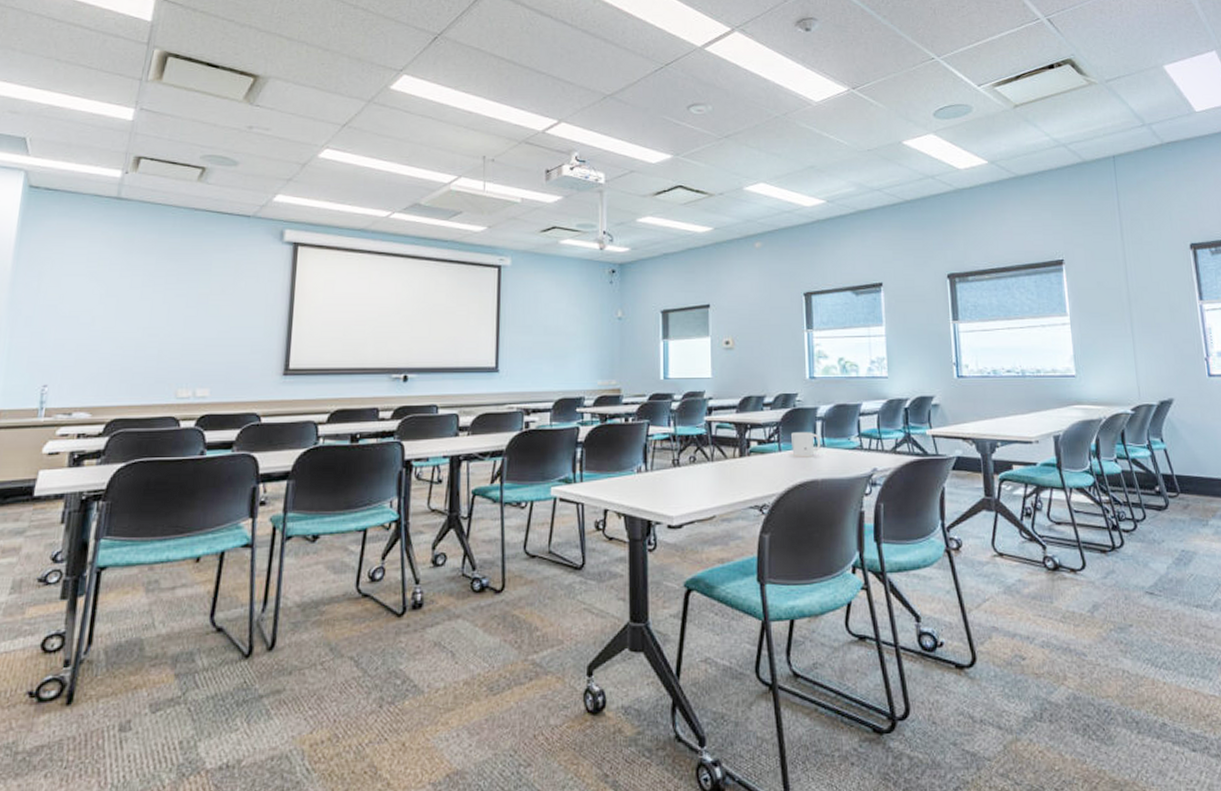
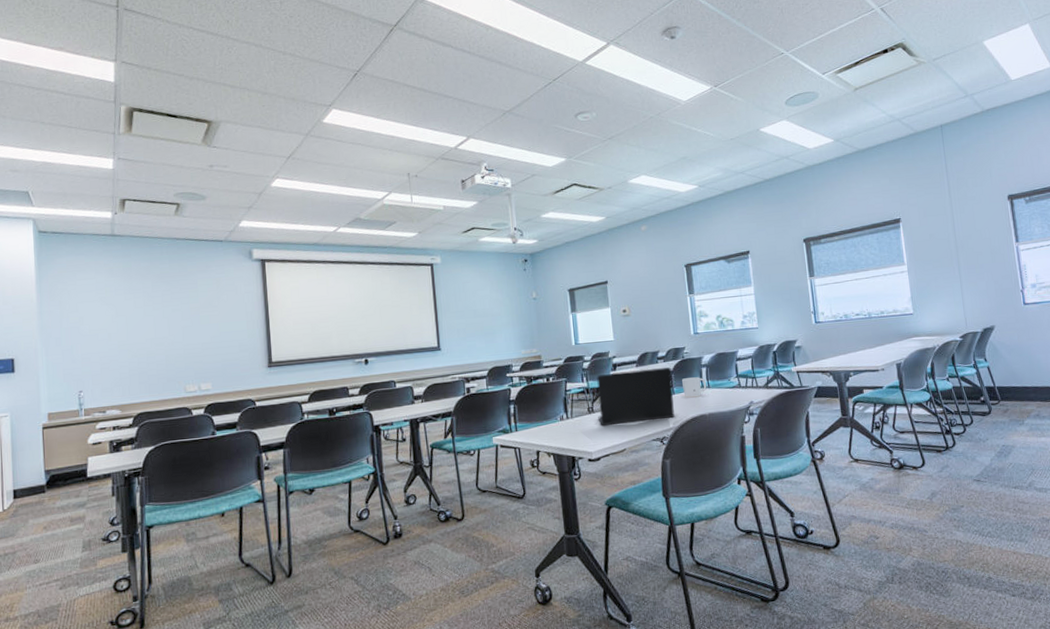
laptop: none [684,416,780,483] -> present [596,366,675,426]

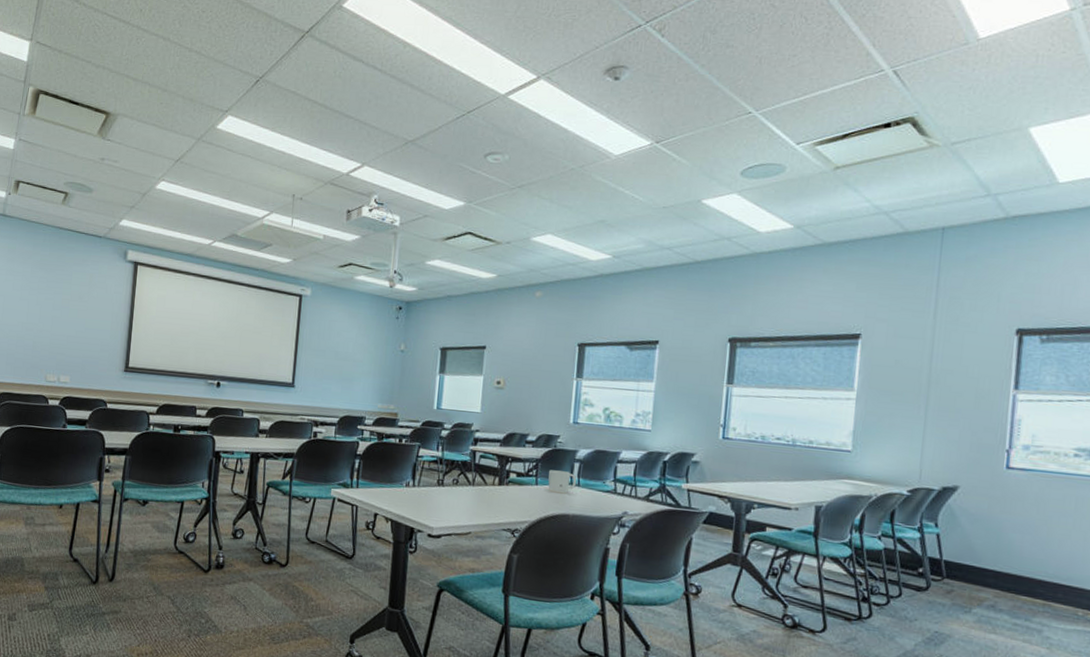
laptop: present [596,366,675,426] -> none [447,447,540,511]

